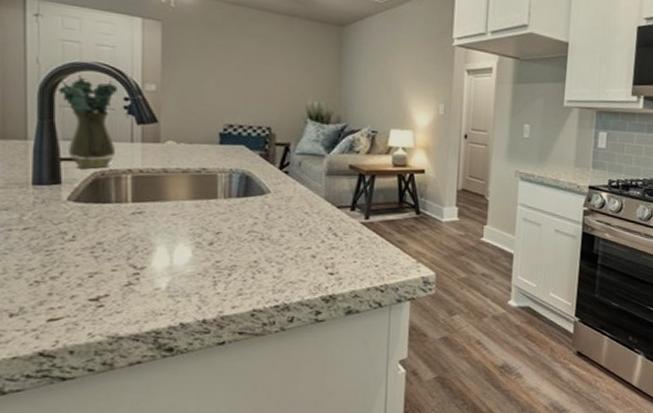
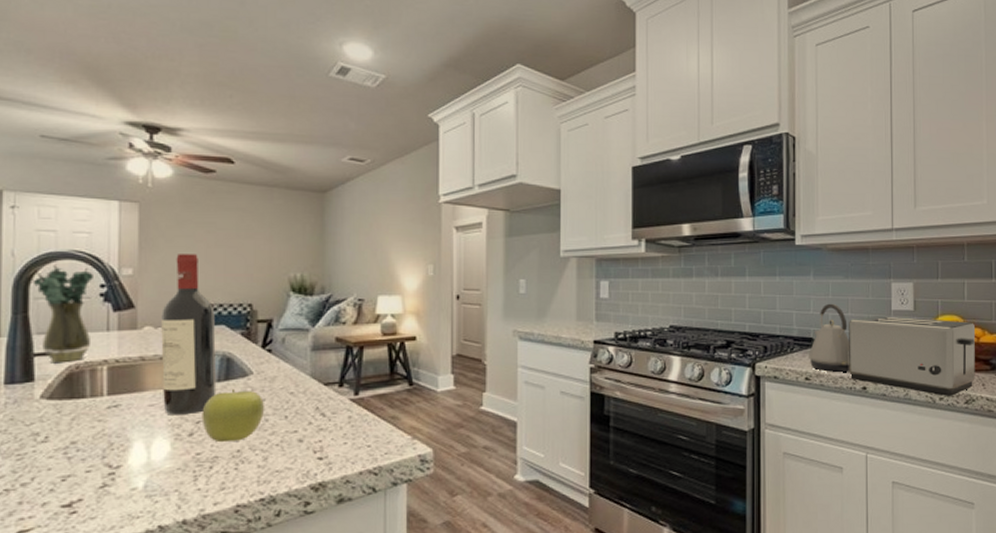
wine bottle: none [183,74,236,226] -> present [161,254,217,415]
fruit: none [221,205,281,253] -> present [201,388,265,443]

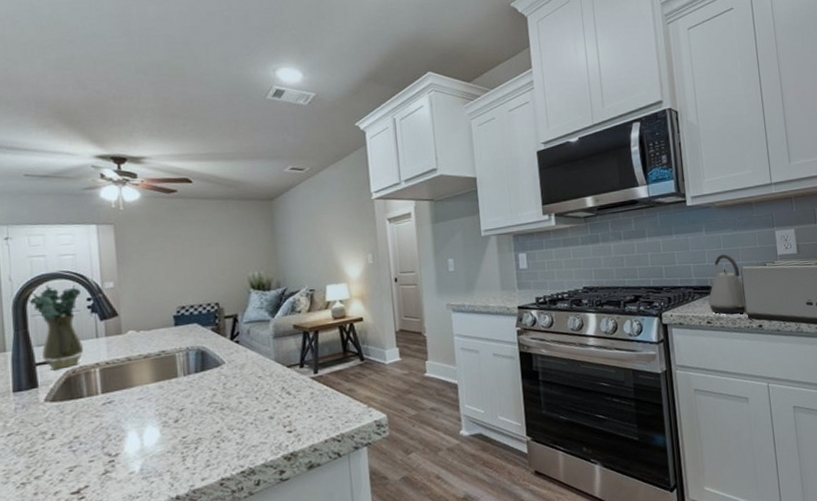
wine bottle: present [161,254,217,415] -> none [141,264,195,406]
fruit: present [201,388,265,443] -> none [184,378,238,426]

